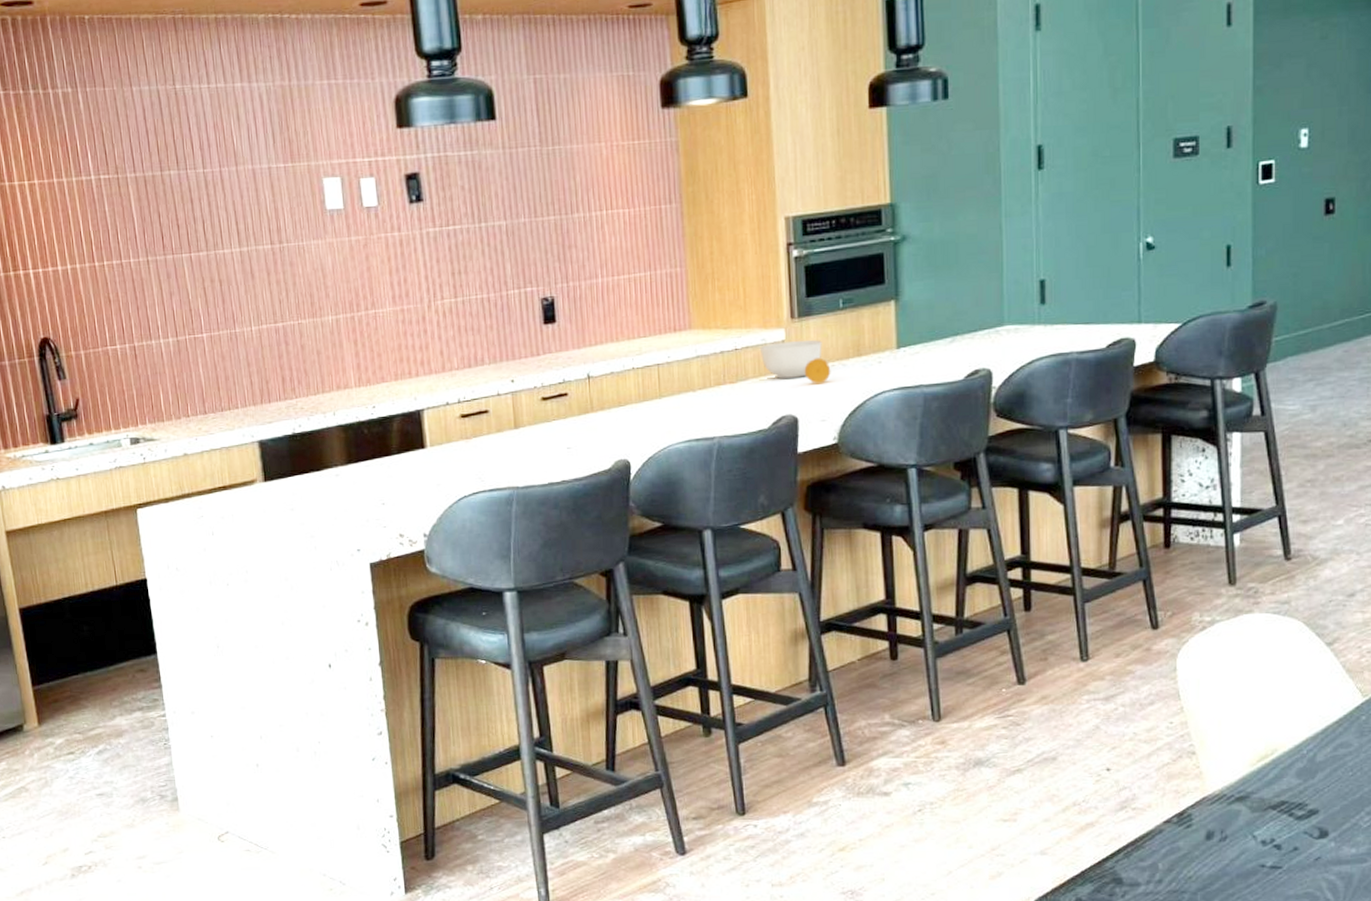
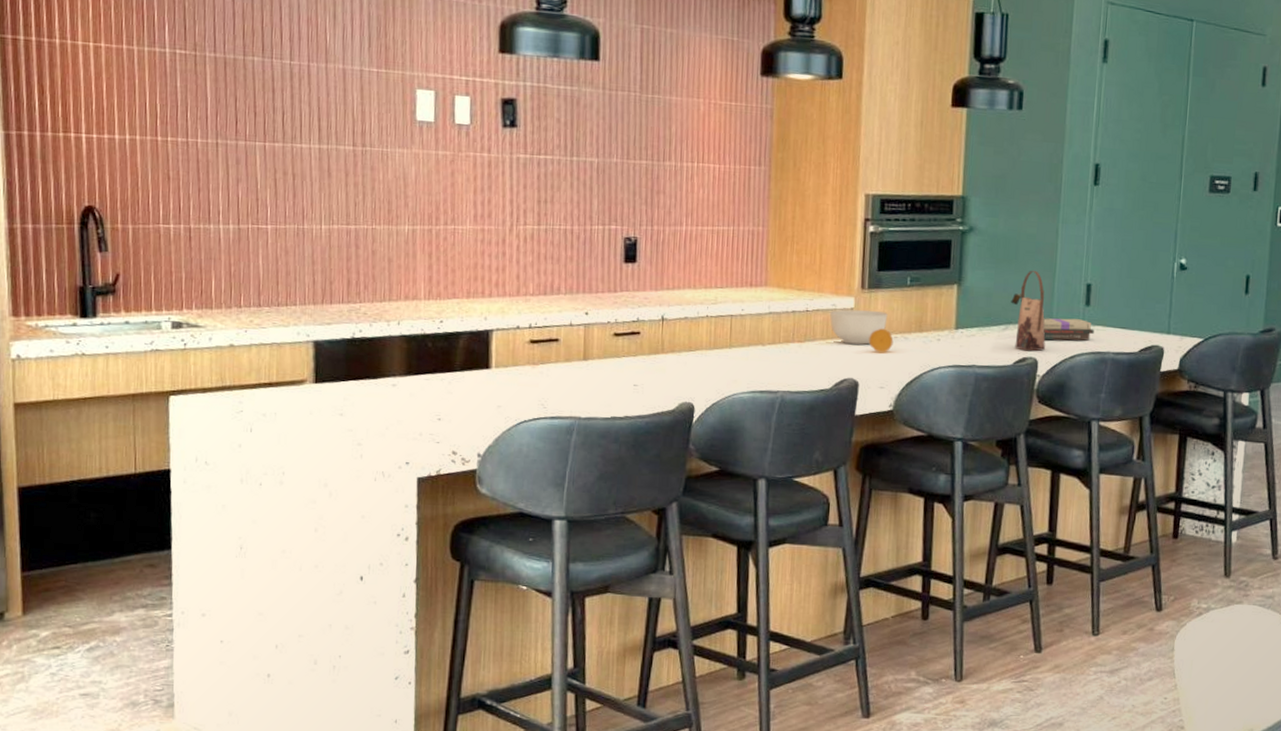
handbag: none [955,273,1000,363] -> present [1011,270,1046,351]
books: none [994,320,1053,348] -> present [1043,318,1094,341]

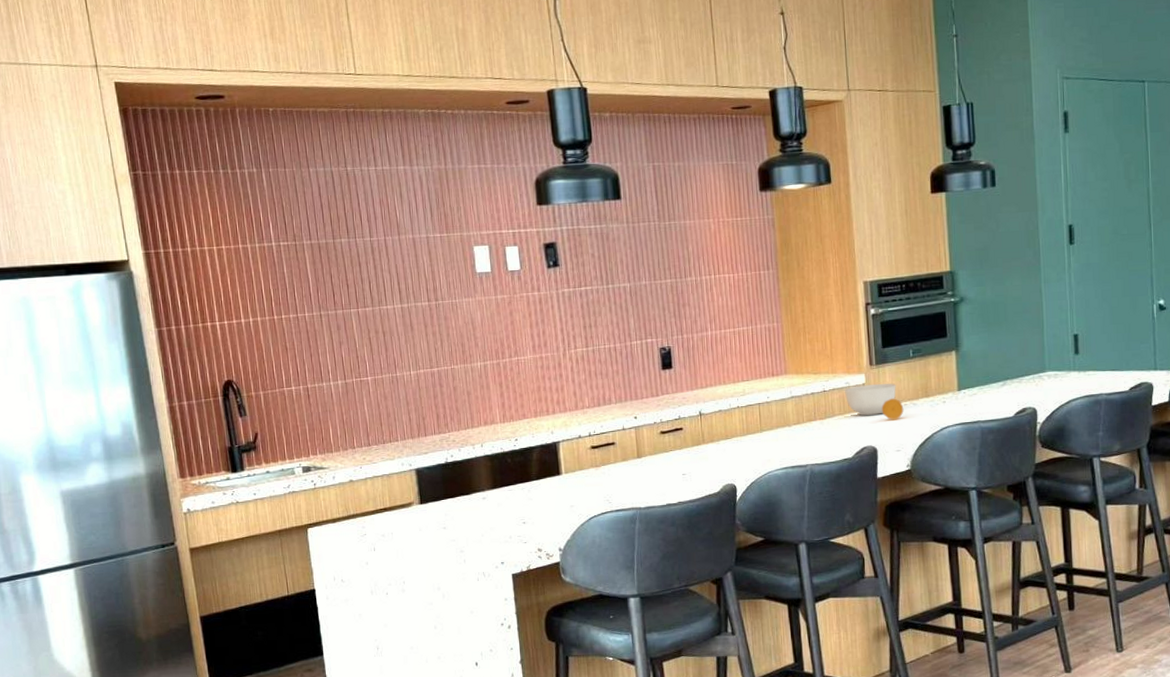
handbag: present [1011,270,1046,351] -> none [1005,328,1043,402]
books: present [1043,318,1094,341] -> none [1037,367,1086,390]

